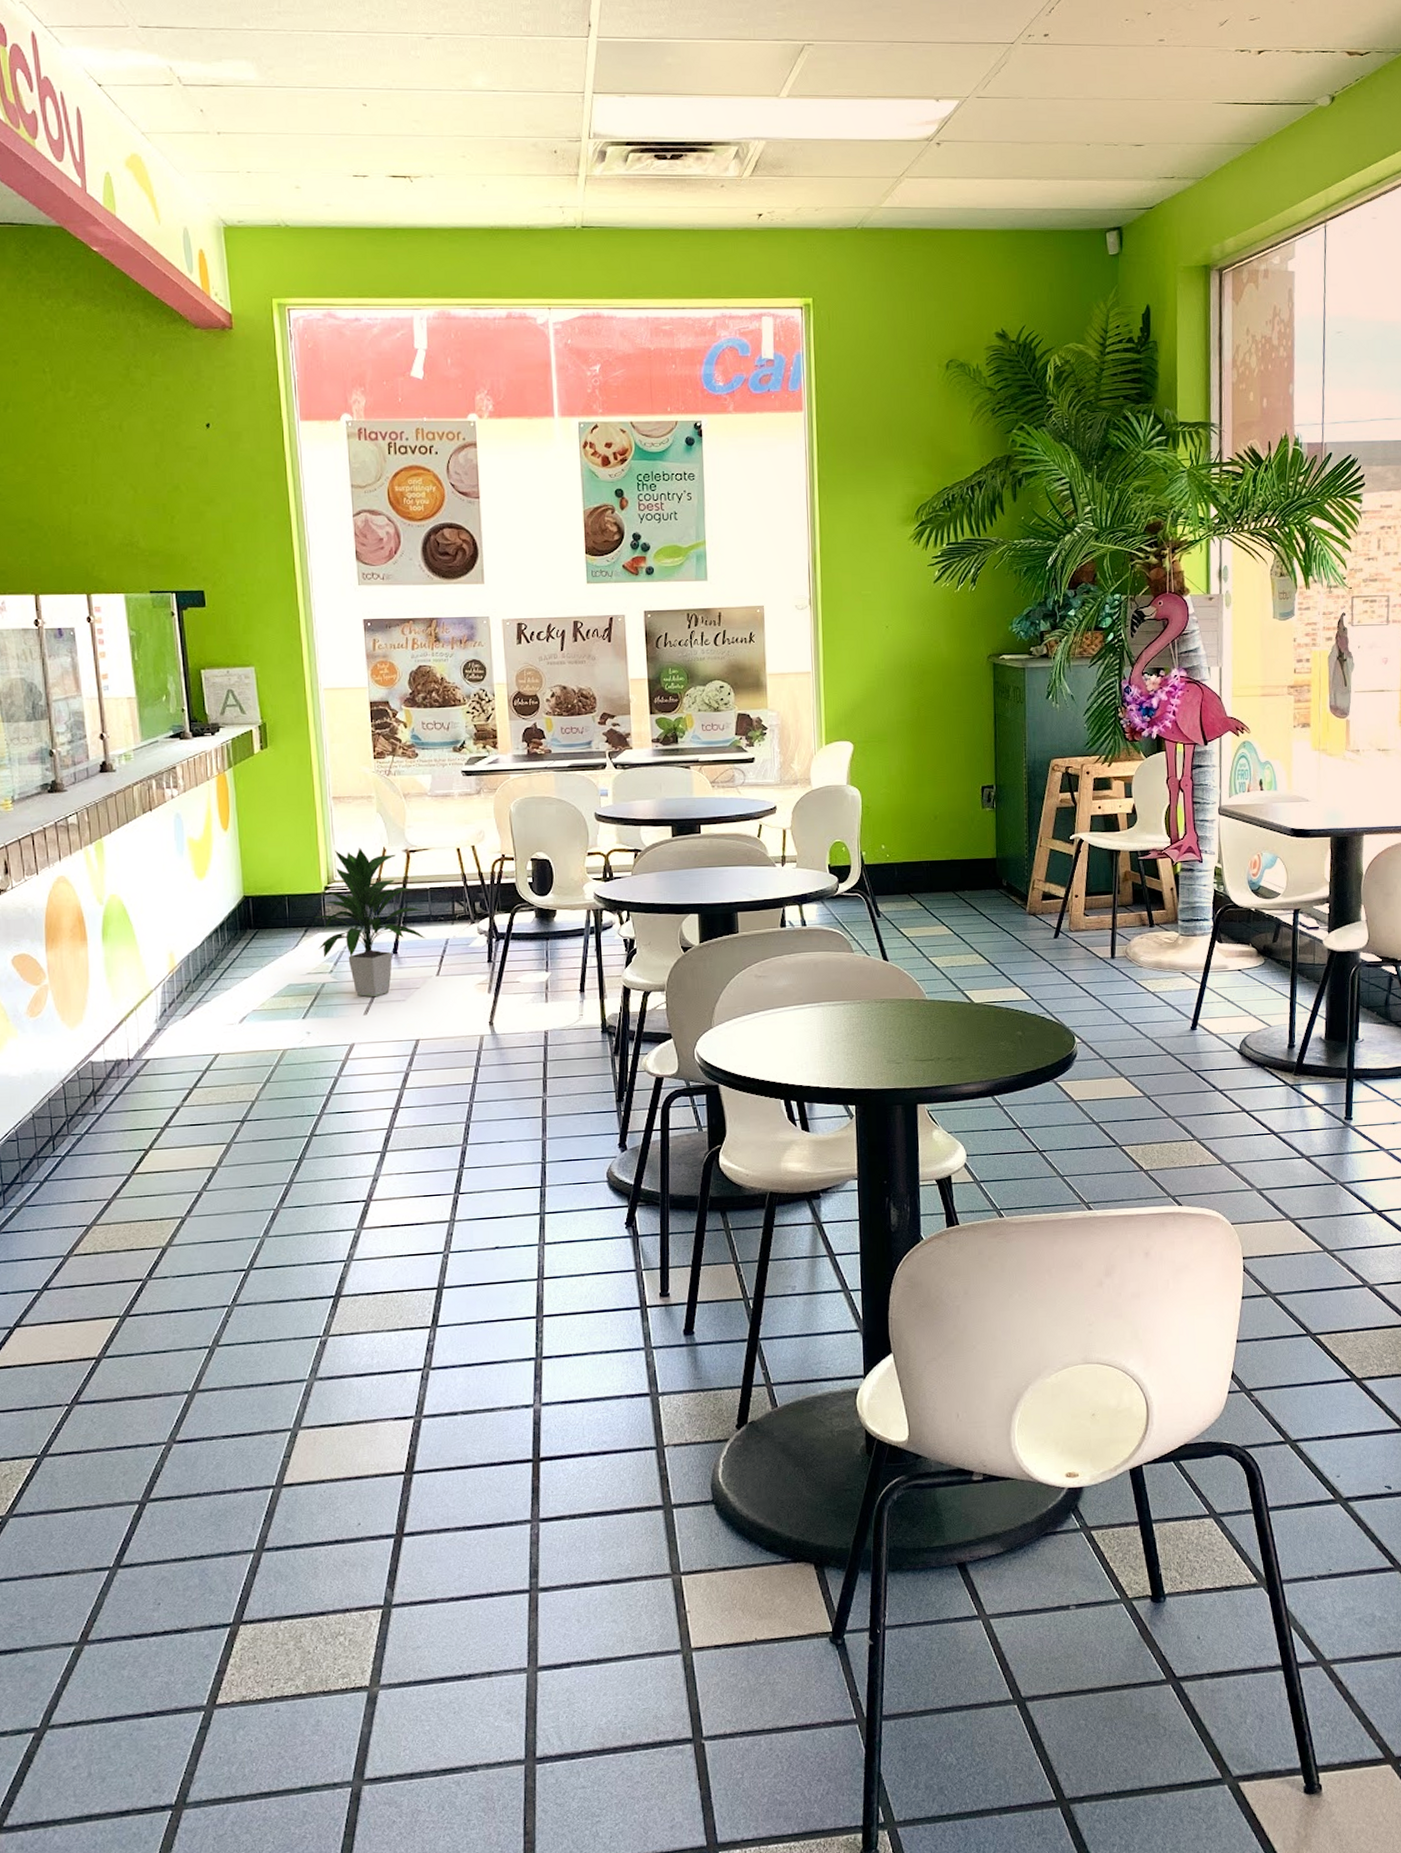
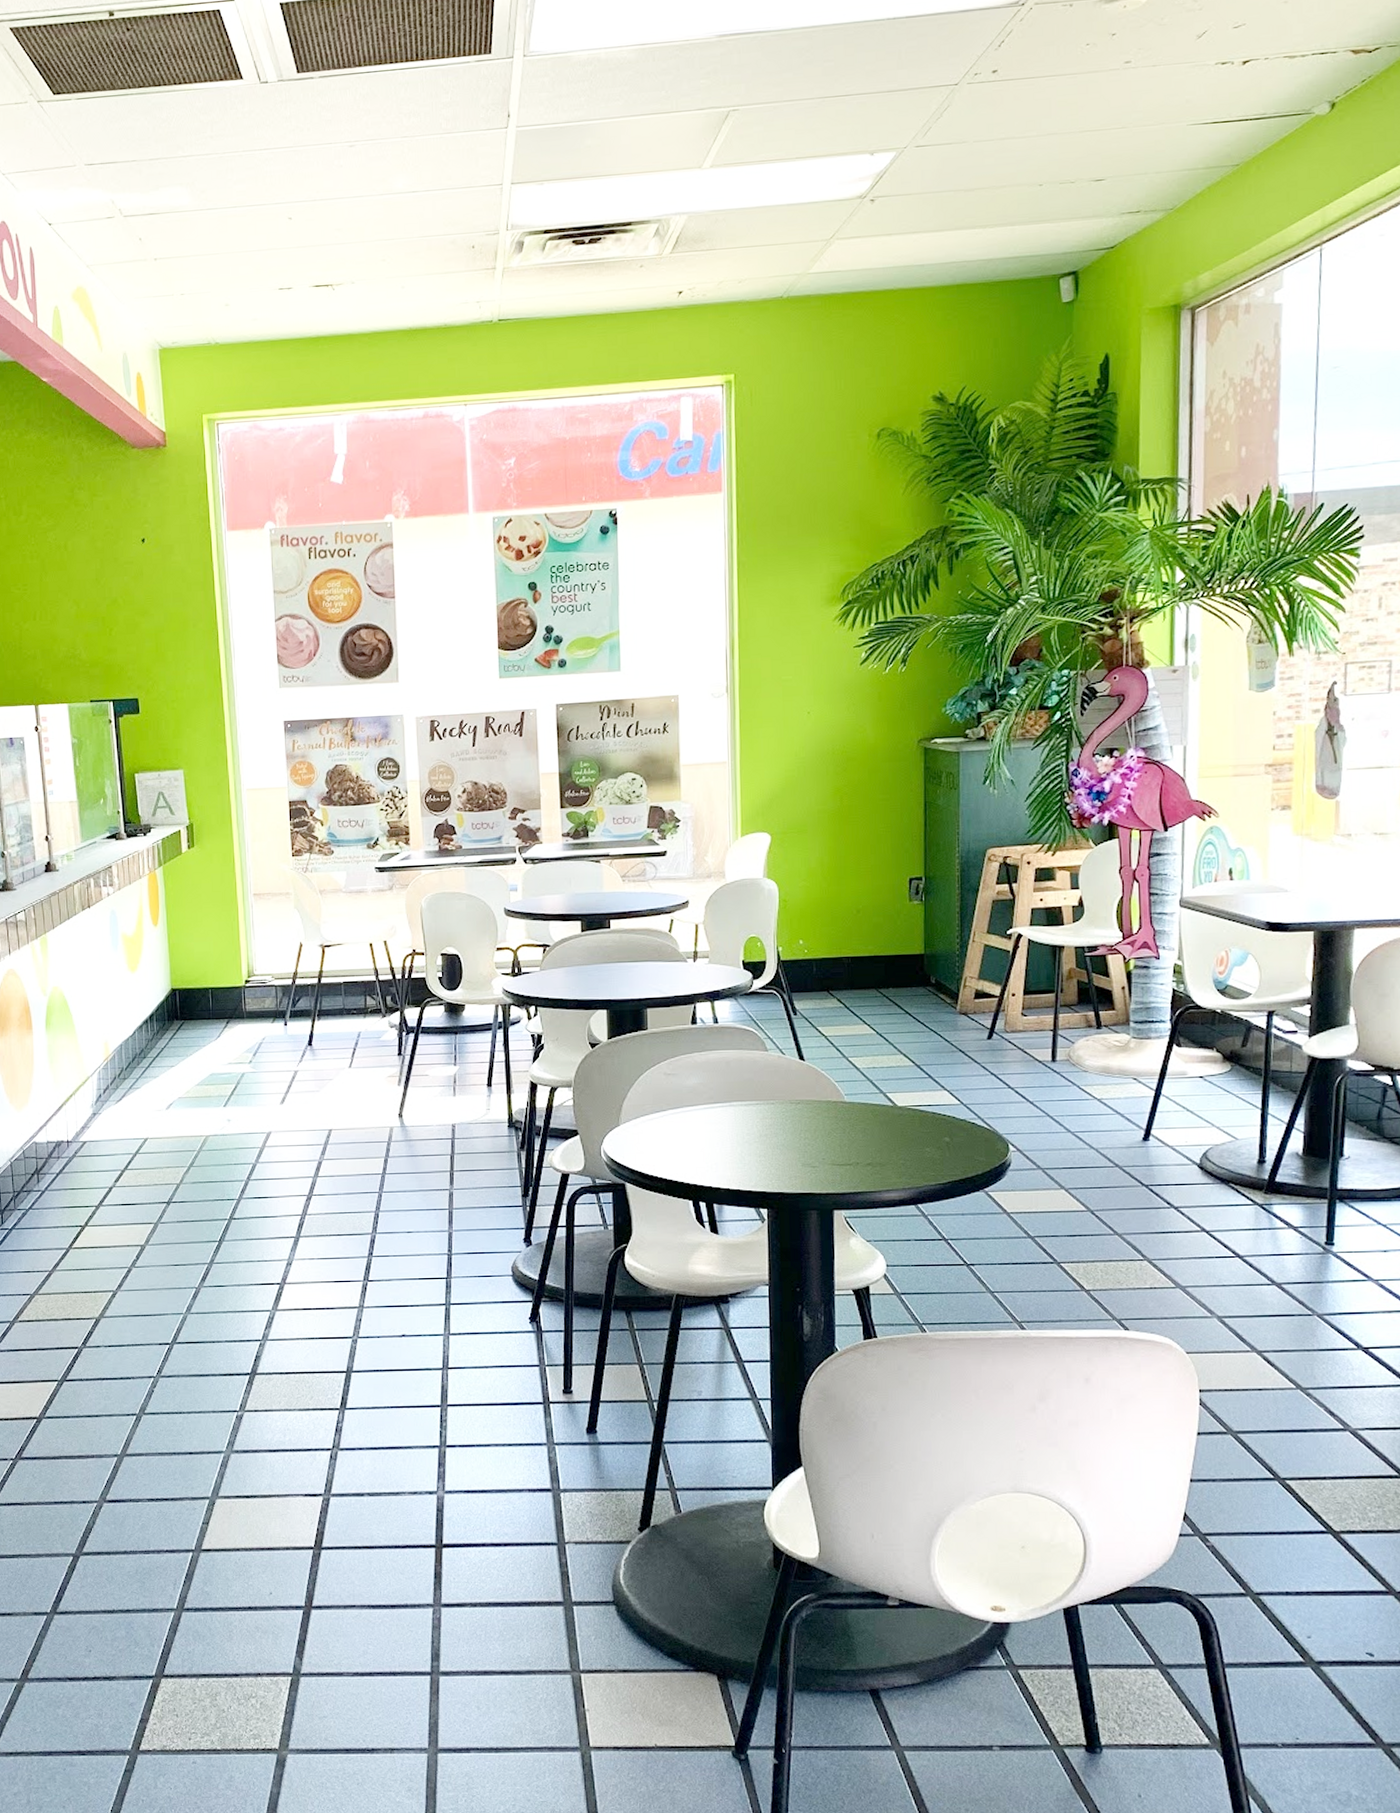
indoor plant: present [313,848,425,998] -> none [234,943,339,1088]

